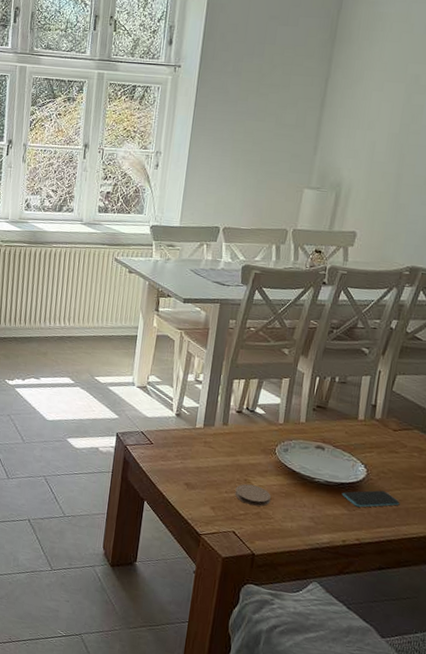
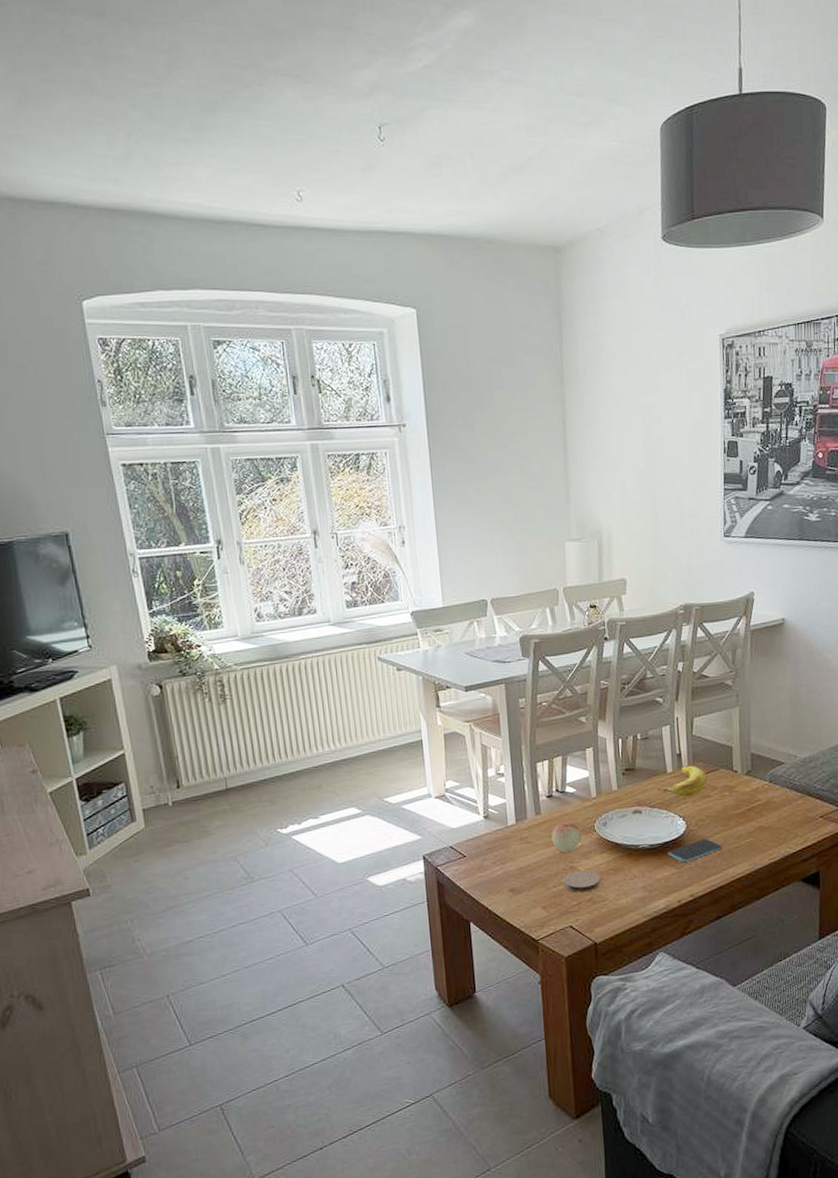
fruit: none [233,437,262,467] -> present [552,821,582,853]
banana: none [350,417,399,447] -> present [663,765,707,797]

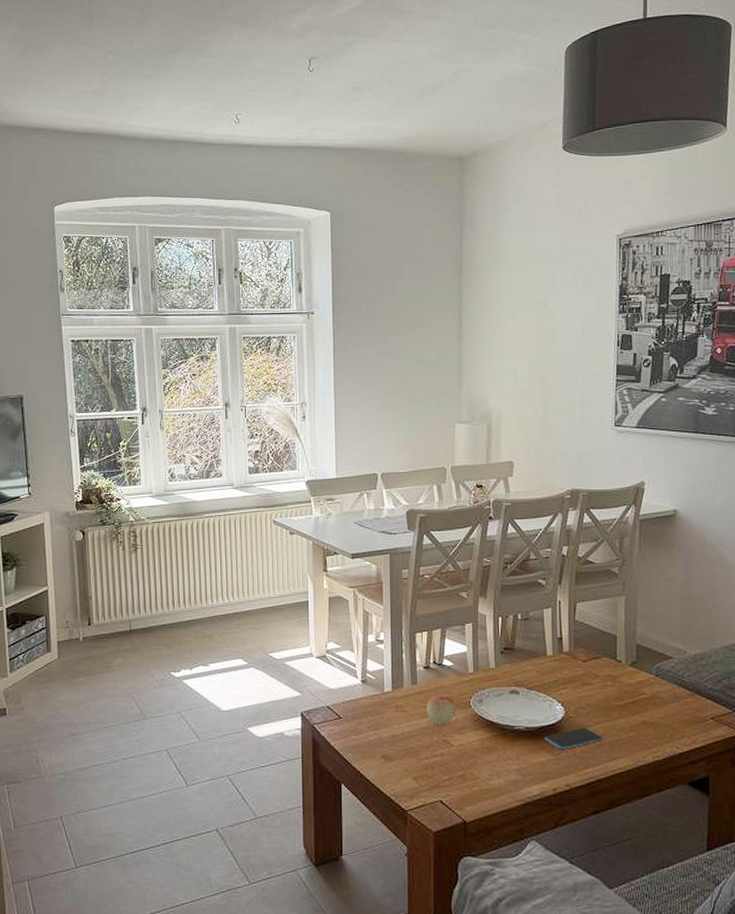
coaster: present [563,870,600,893] -> none [435,745,473,767]
banana: present [663,765,707,797] -> none [542,651,588,682]

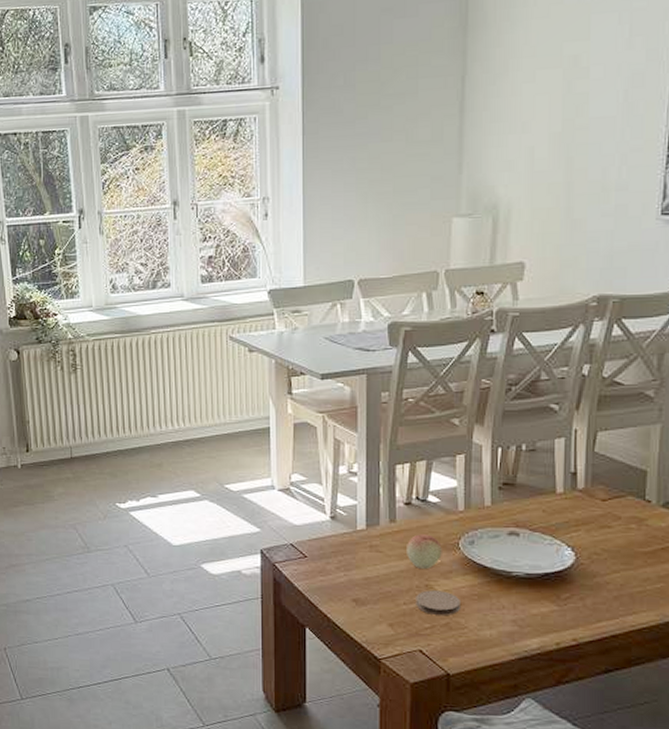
coaster: none [435,745,473,767] -> present [416,590,460,615]
smartphone: present [544,727,603,750] -> none [548,576,621,600]

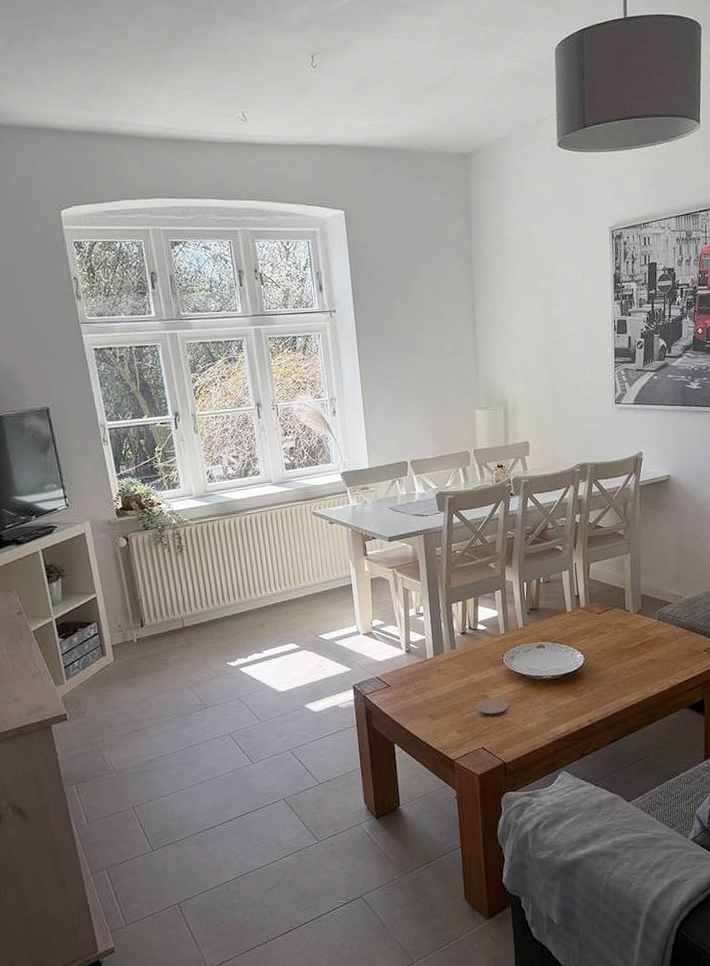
fruit: present [407,534,442,569] -> none [465,655,492,683]

